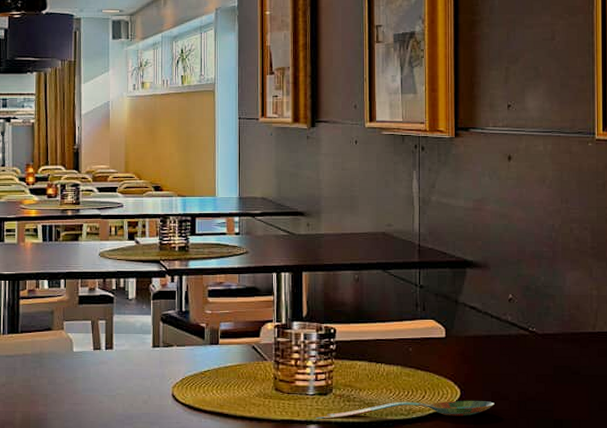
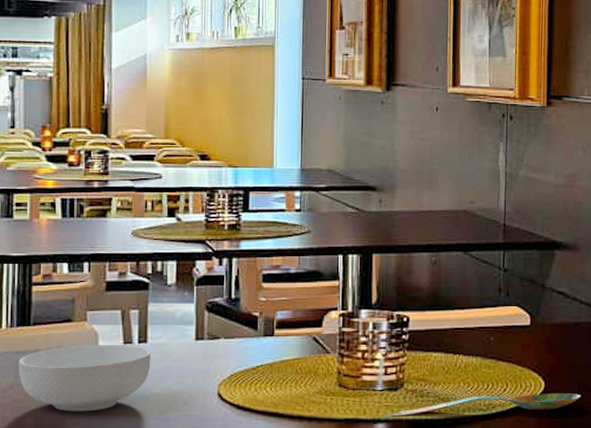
cereal bowl: none [10,350,116,408] -> present [19,345,151,412]

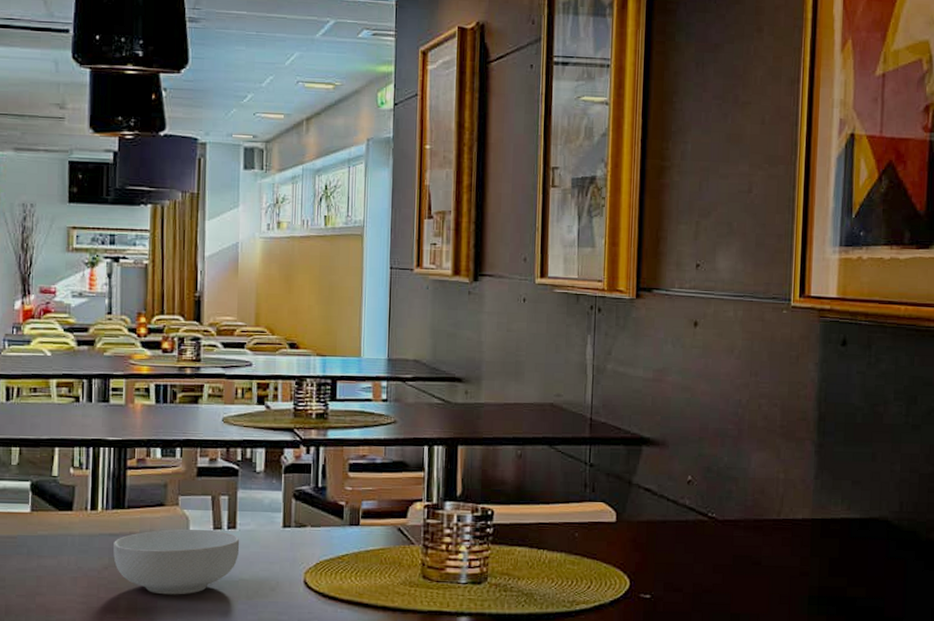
spoon: present [385,392,581,417] -> none [468,591,667,610]

